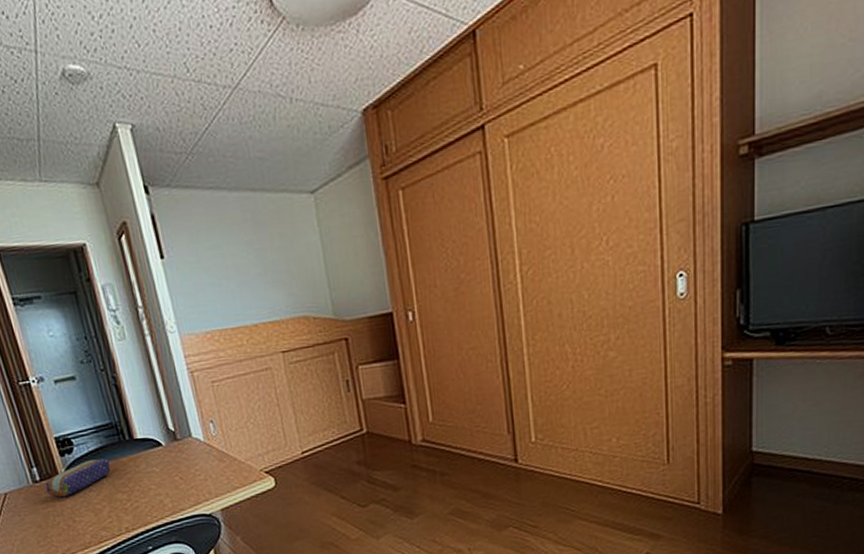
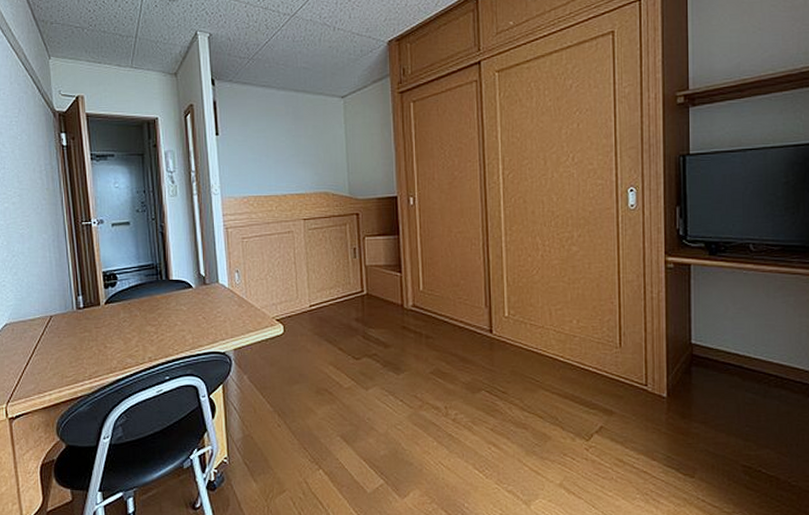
pencil case: present [45,458,111,498] -> none [87,294,145,325]

